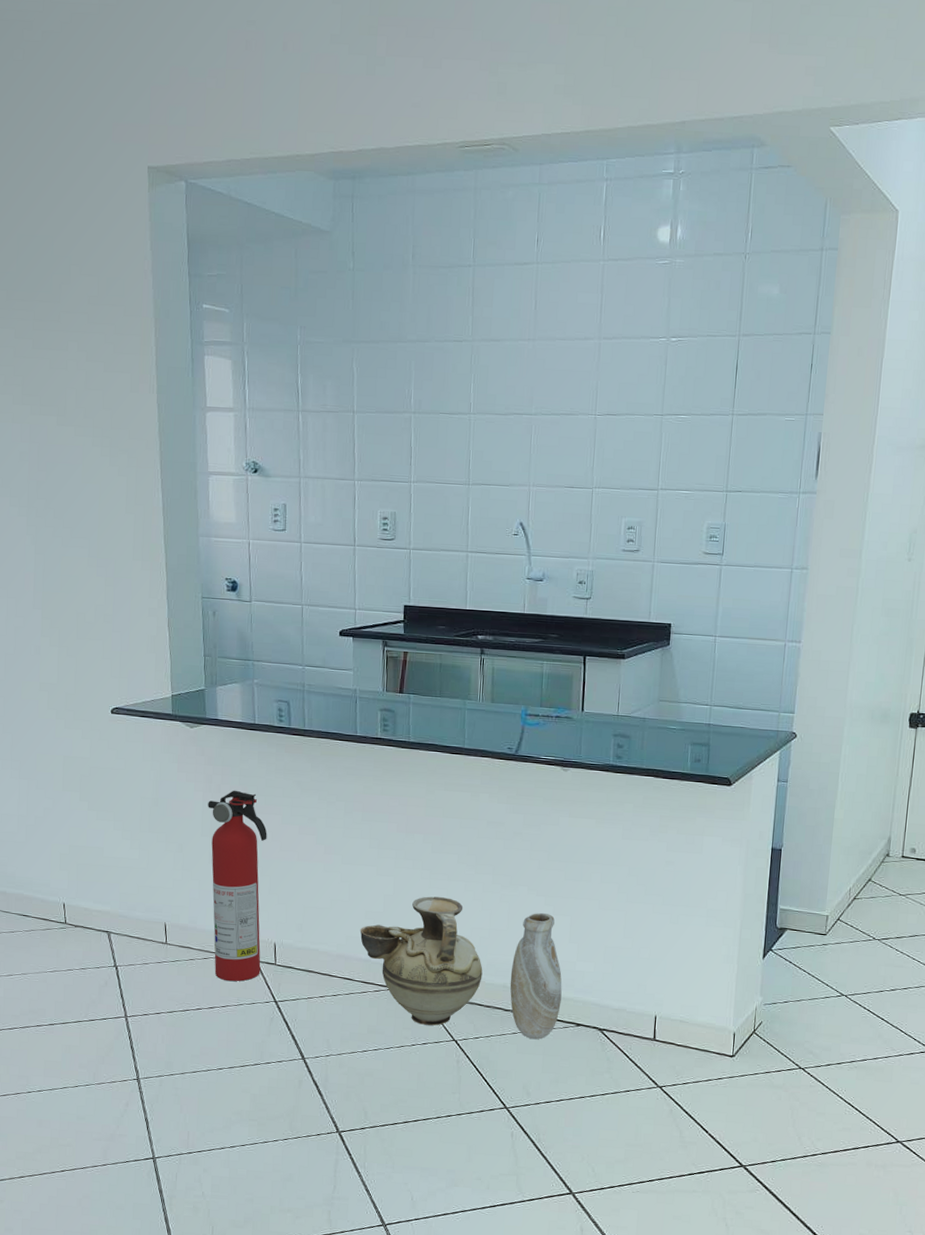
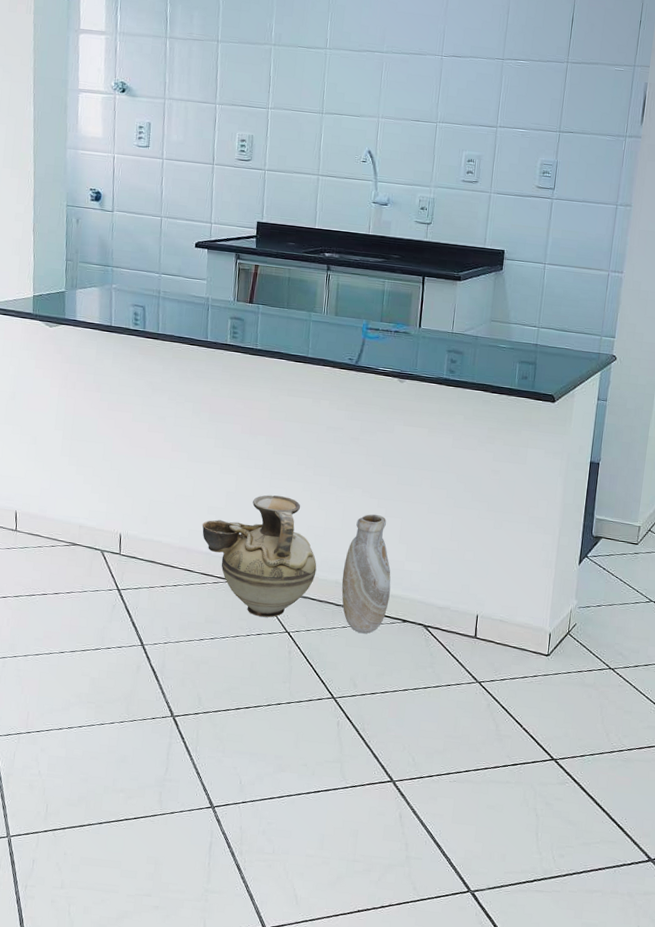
fire extinguisher: present [208,790,267,982] -> none [61,387,118,569]

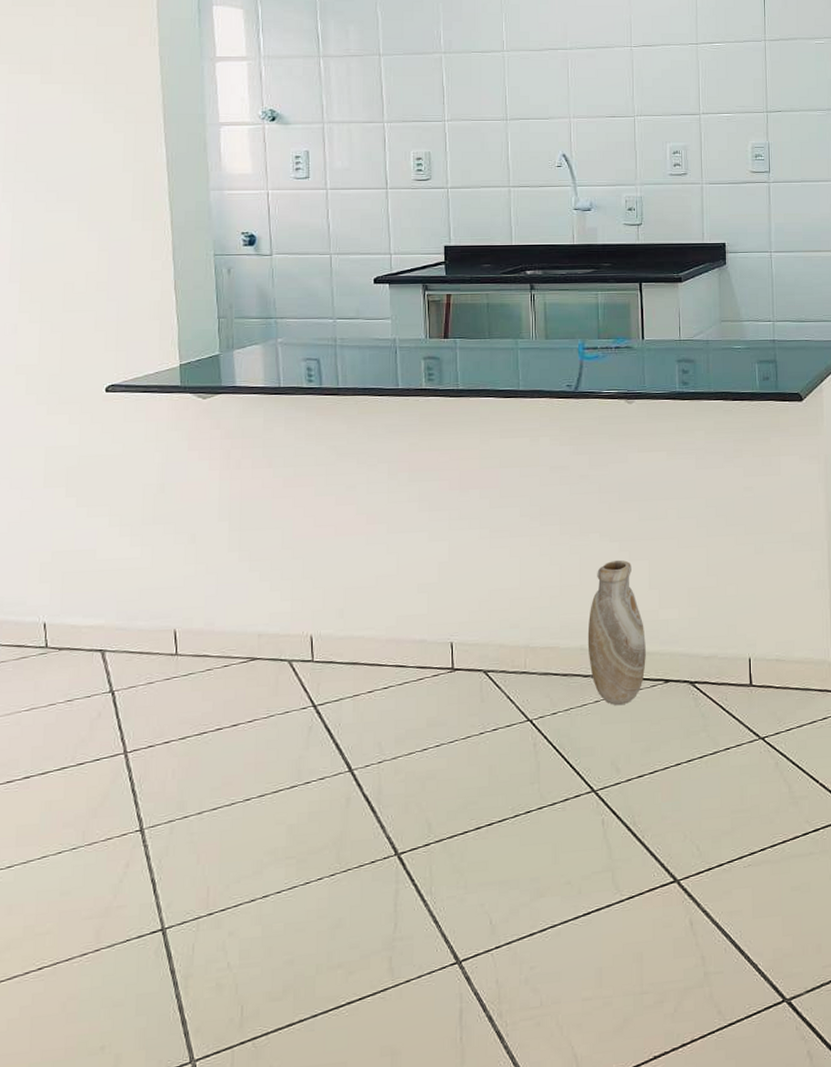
ceramic jug: present [202,495,317,618] -> none [412,556,556,708]

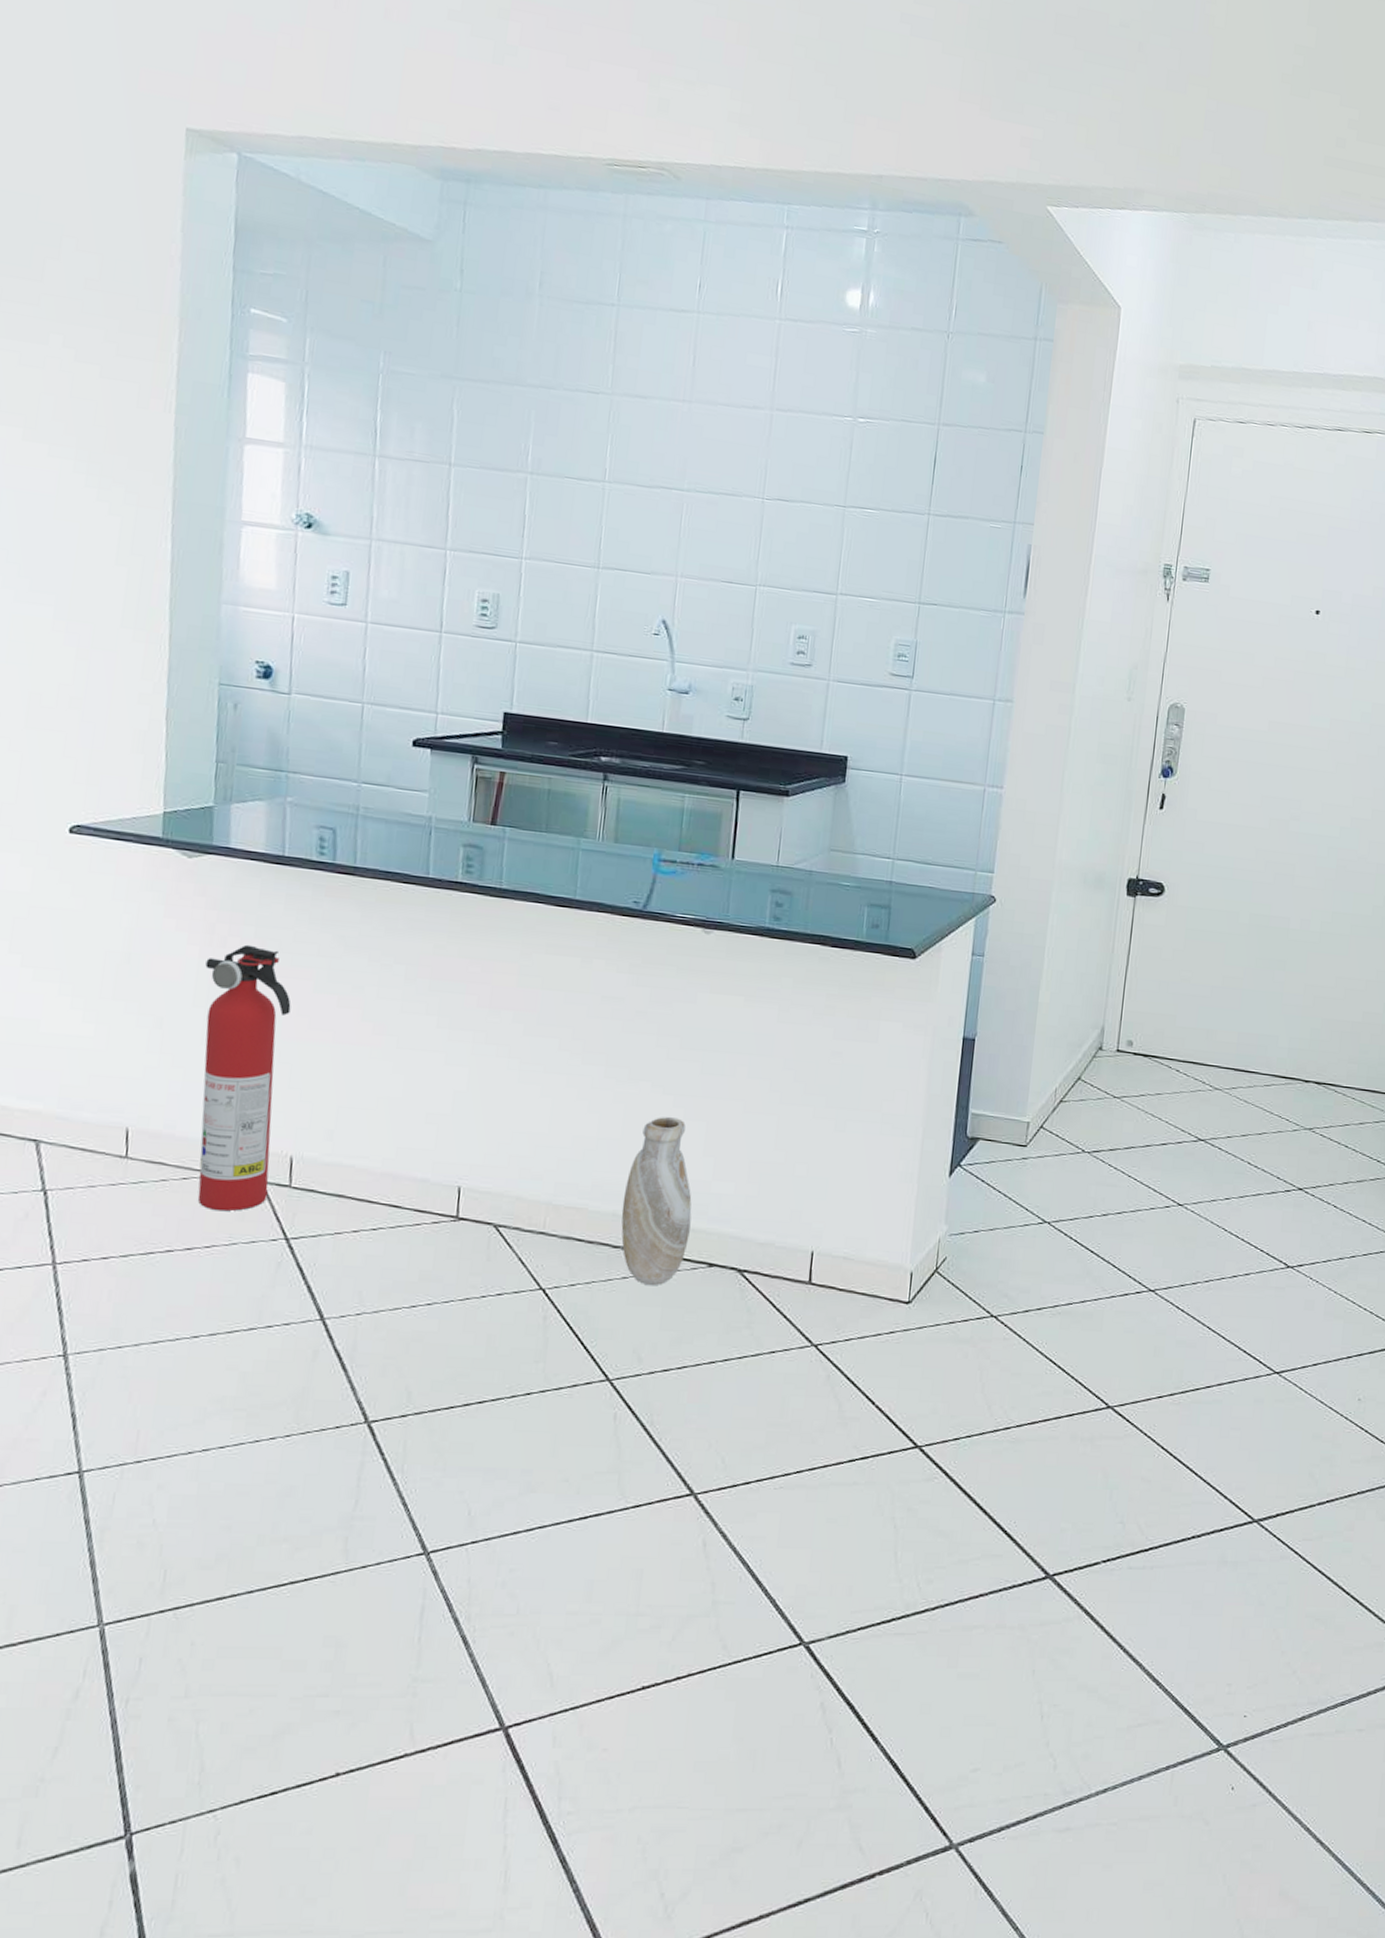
fire extinguisher: none [226,463,298,690] -> present [198,944,292,1212]

